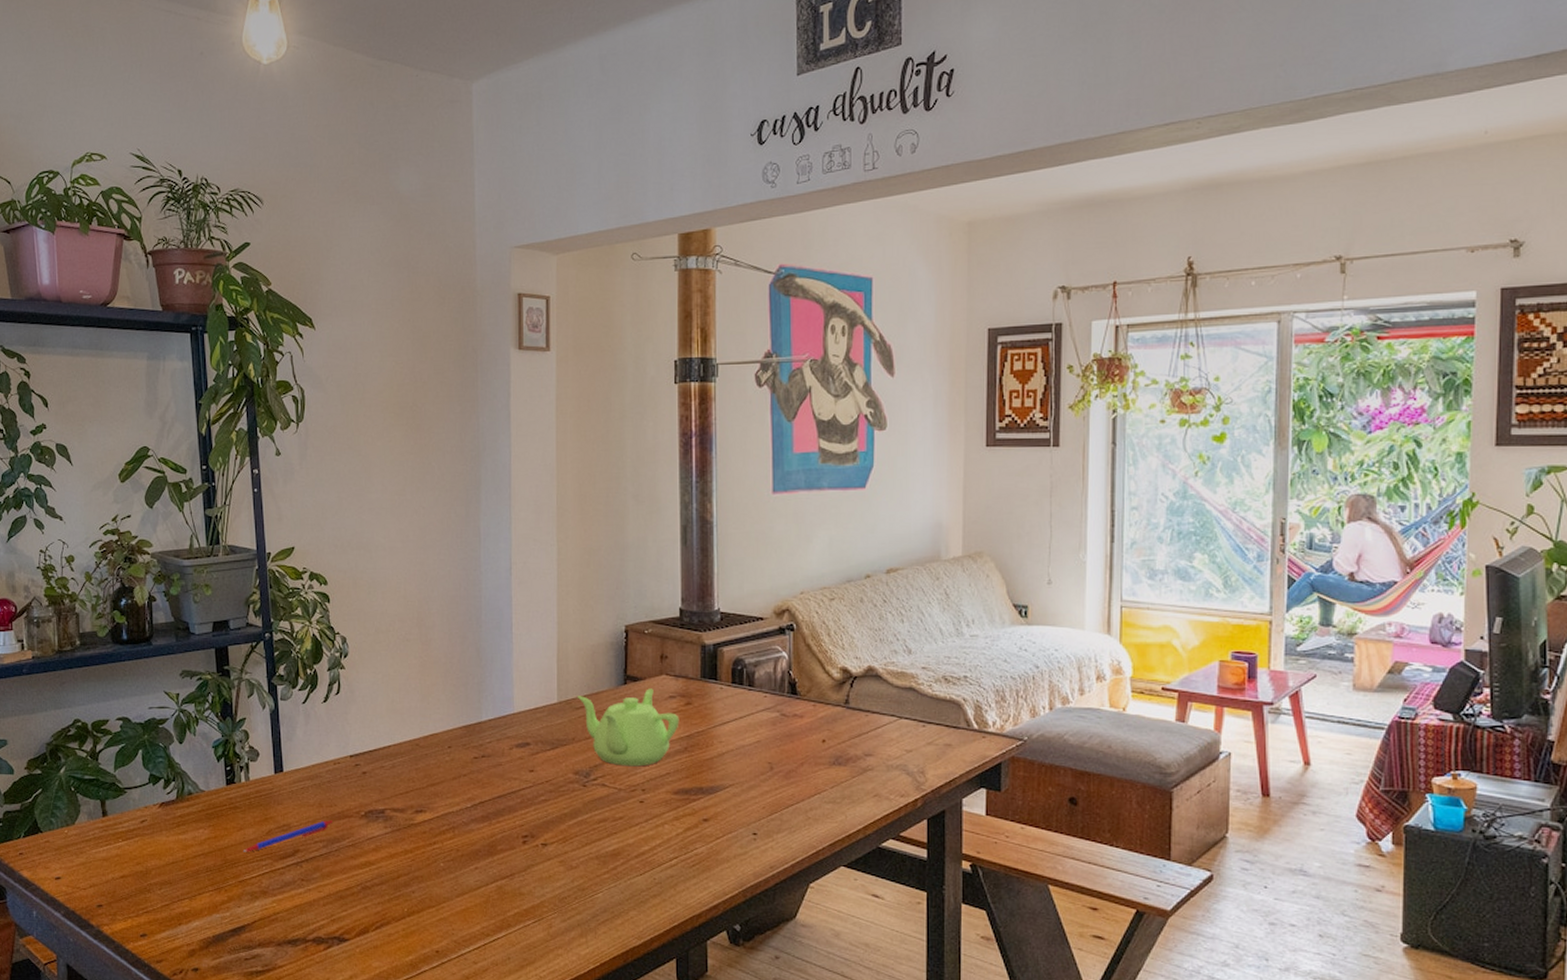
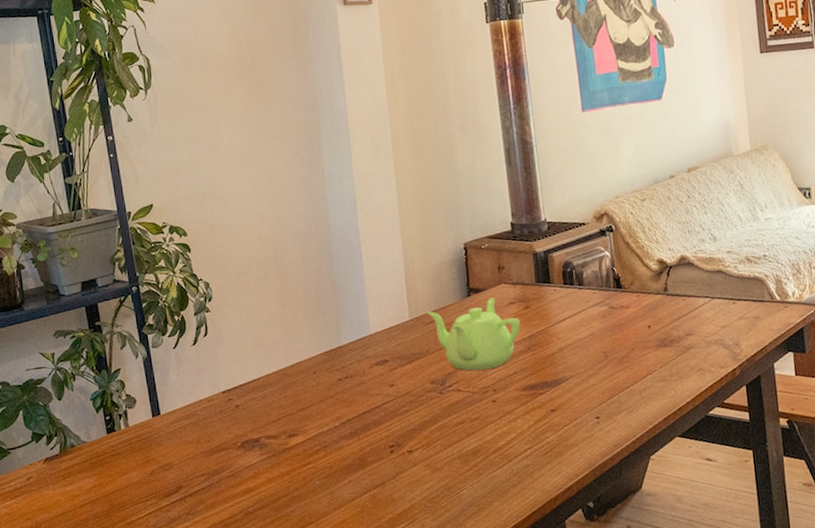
pen: present [244,820,332,852] -> none [129,454,212,495]

